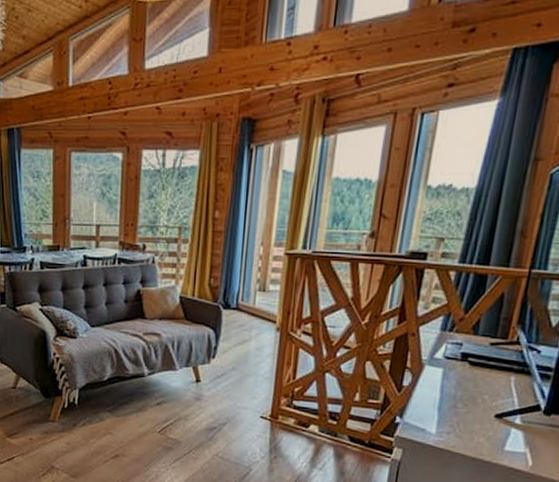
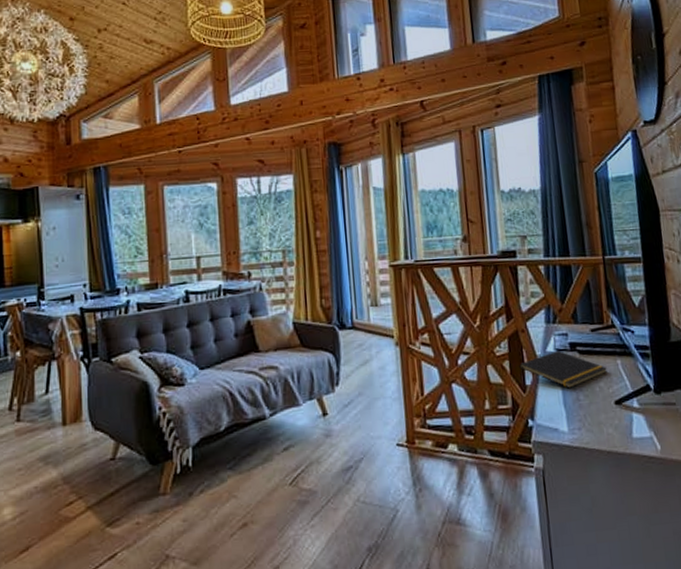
notepad: none [399,357,497,396] -> present [519,350,607,389]

